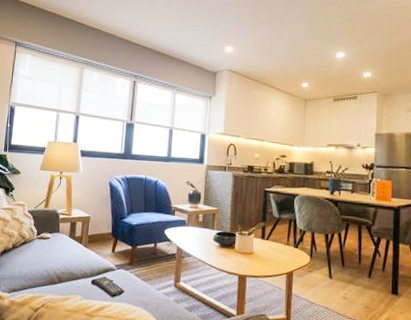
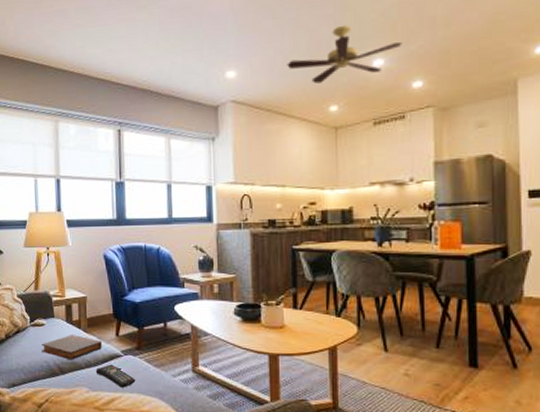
book: none [44,248,99,271] -> present [41,335,102,360]
ceiling fan: none [273,24,359,65] -> present [287,24,402,84]

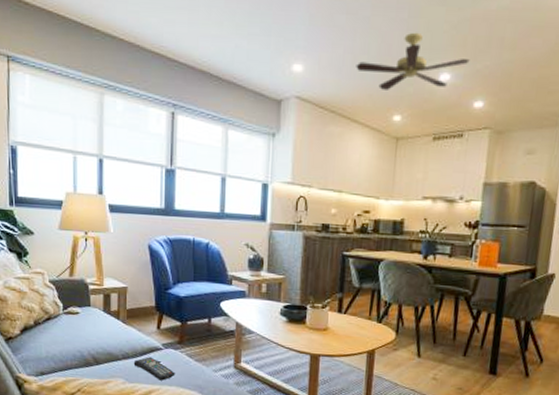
book: present [41,335,102,360] -> none [75,325,141,351]

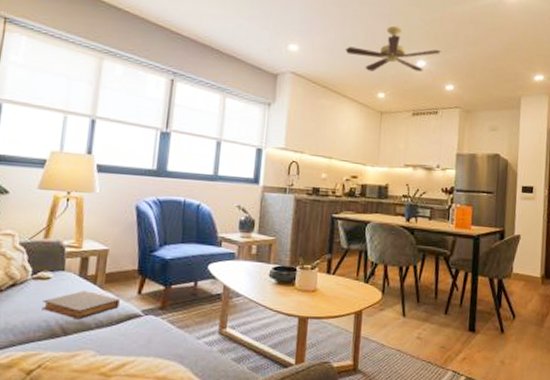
book: none [75,325,141,351] -> present [42,291,120,320]
remote control: present [133,357,175,381] -> none [107,325,154,351]

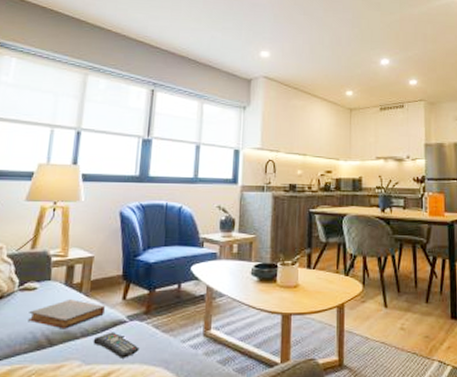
remote control: none [107,325,154,351] -> present [93,332,140,358]
ceiling fan: present [345,25,441,72] -> none [313,28,403,72]

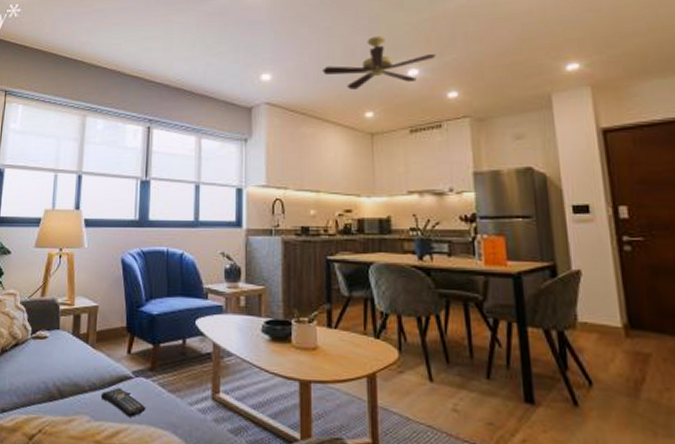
book: present [28,300,105,329] -> none [41,350,111,381]
ceiling fan: none [313,28,403,72] -> present [322,35,436,90]

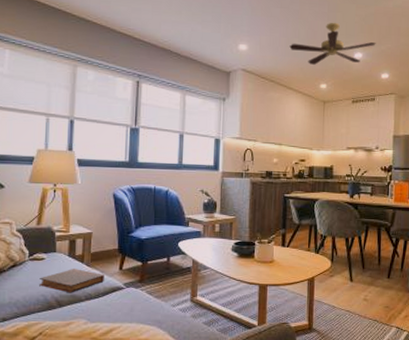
book: none [41,350,111,381] -> present [39,269,104,293]
remote control: present [100,387,146,418] -> none [96,296,136,318]

